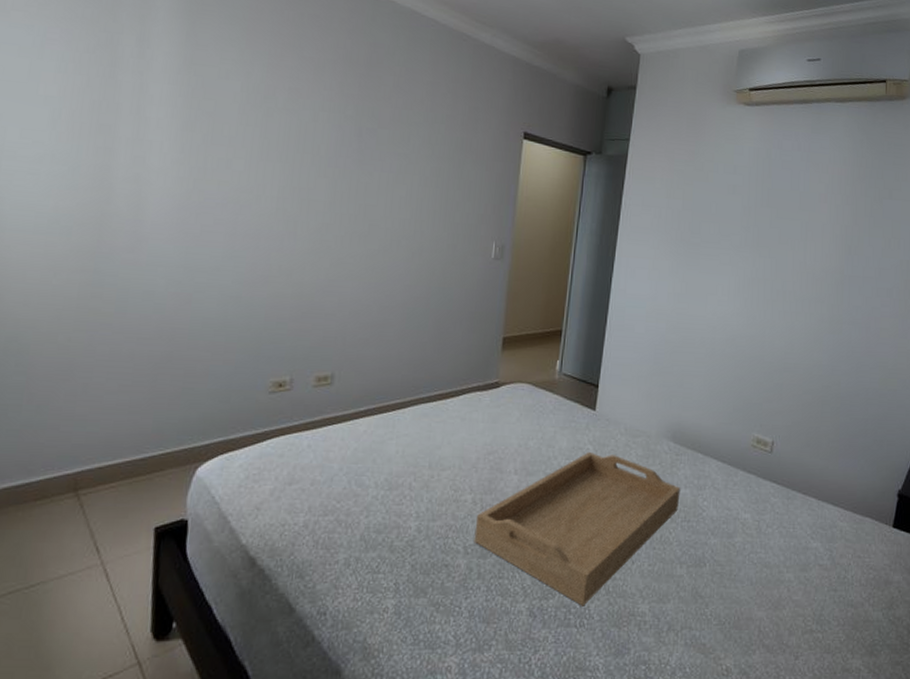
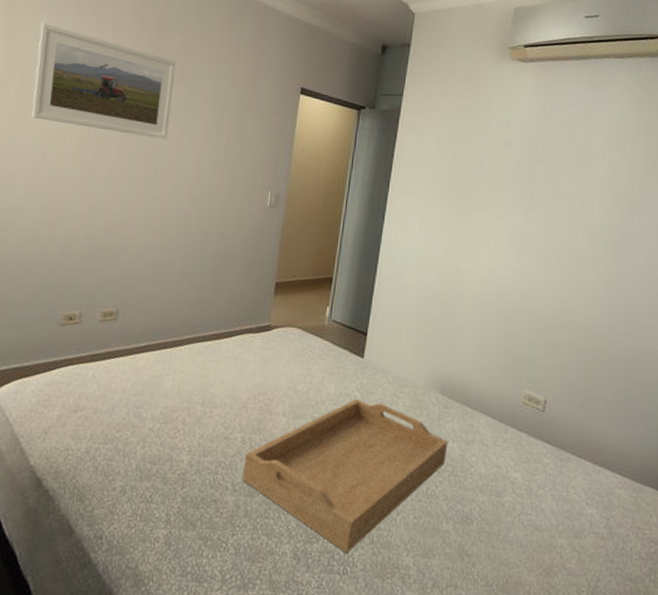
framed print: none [224,58,388,189] -> present [31,22,177,139]

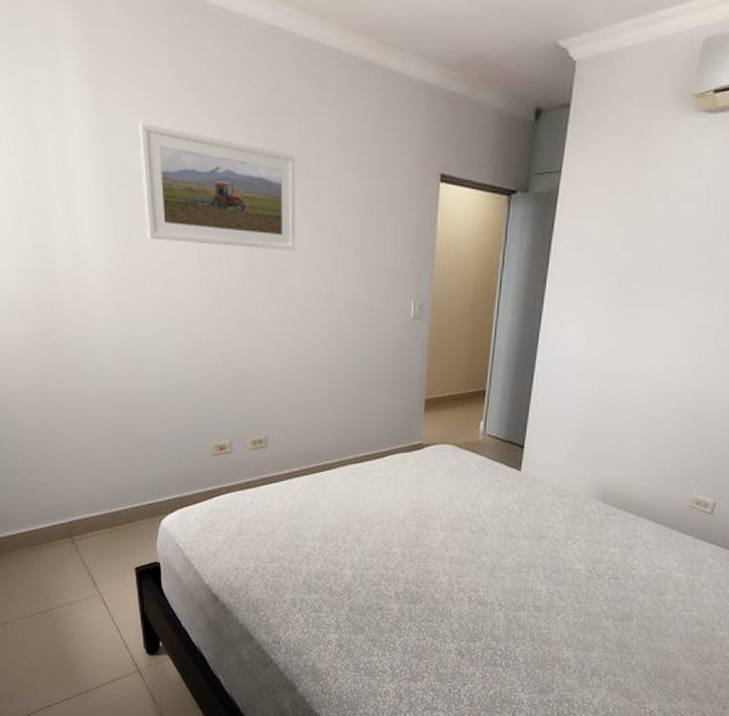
serving tray: present [242,398,448,554] -> none [404,510,609,650]

